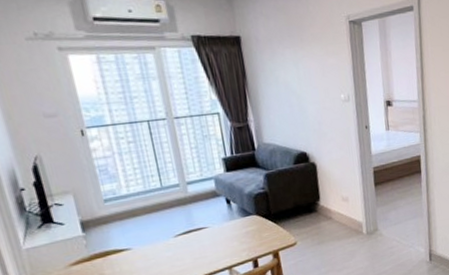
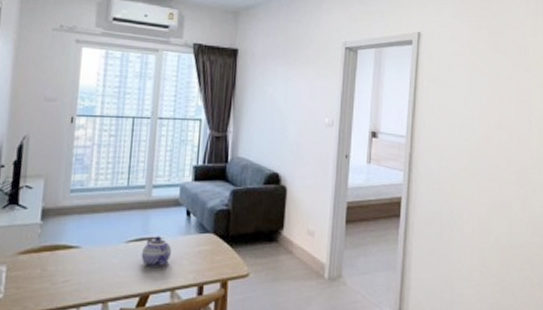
teapot: none [192,226,222,254] -> present [141,236,172,267]

